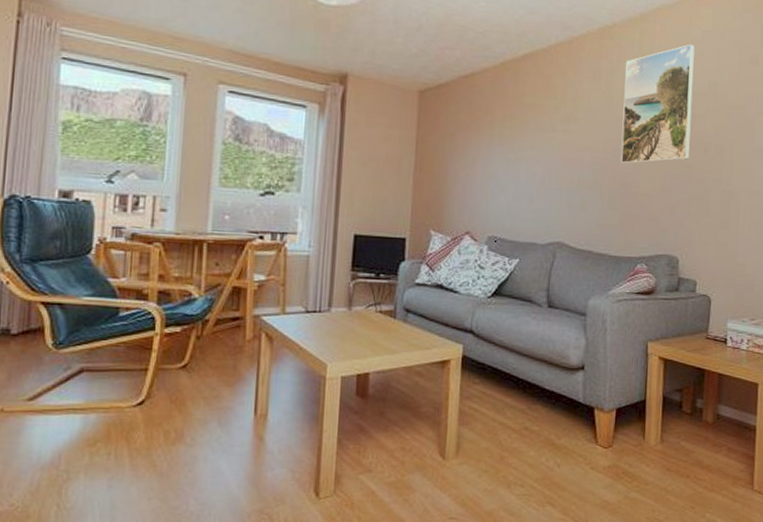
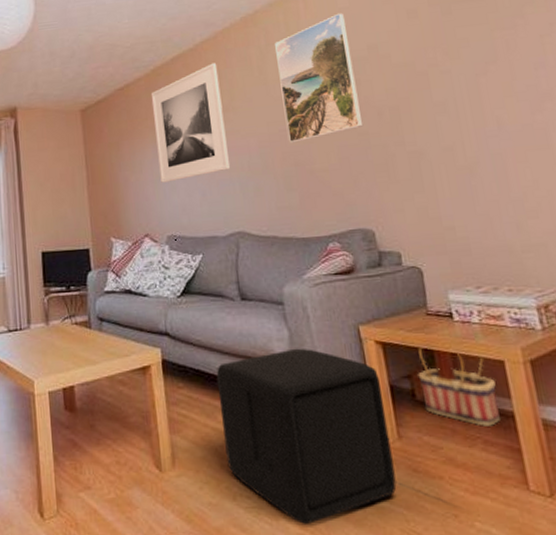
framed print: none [491,68,567,183] -> present [150,62,231,183]
ottoman: none [508,356,656,512] -> present [216,348,397,526]
basket: none [687,366,748,437] -> present [418,347,500,427]

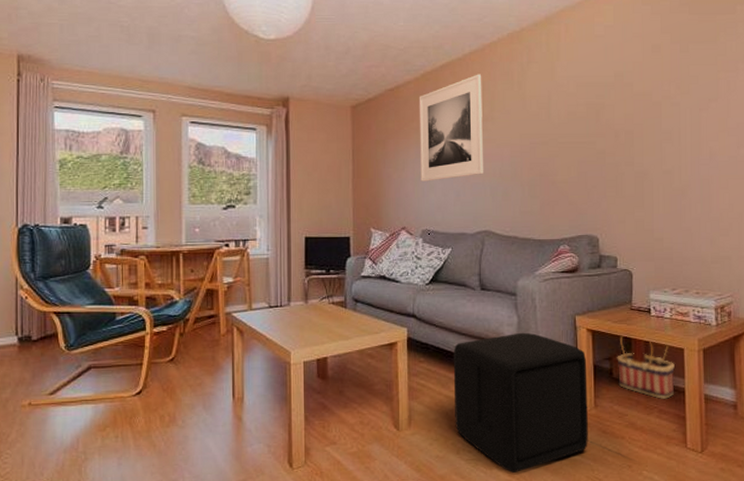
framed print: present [275,13,364,143] -> none [536,40,602,155]

